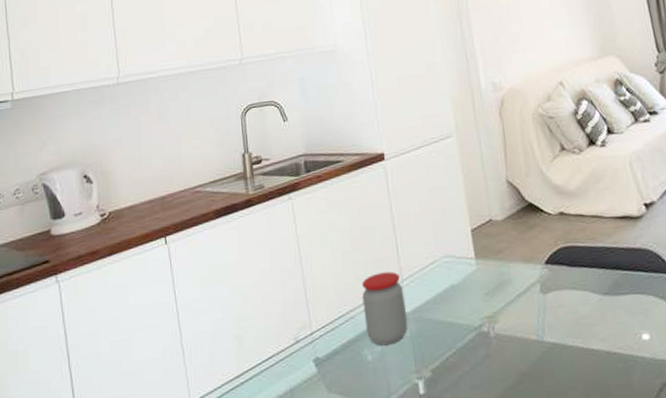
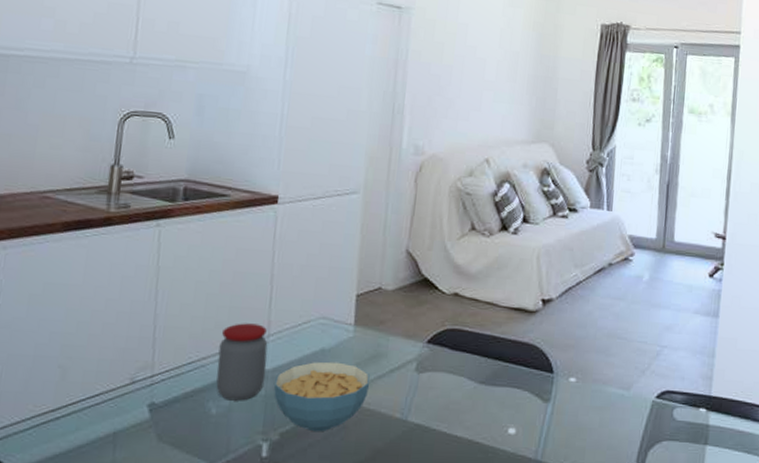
cereal bowl: none [416,295,502,365] -> present [273,361,370,432]

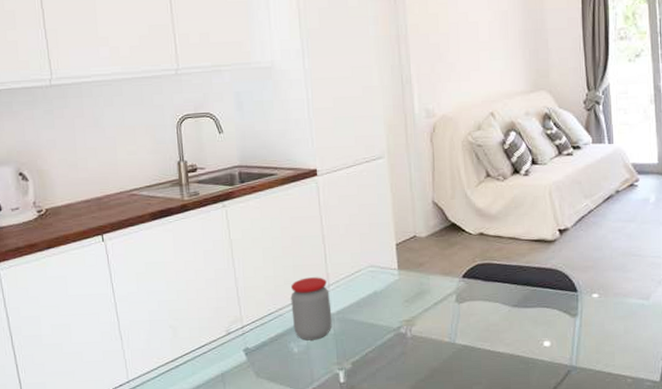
cereal bowl: present [273,361,370,432] -> none [340,301,419,359]

